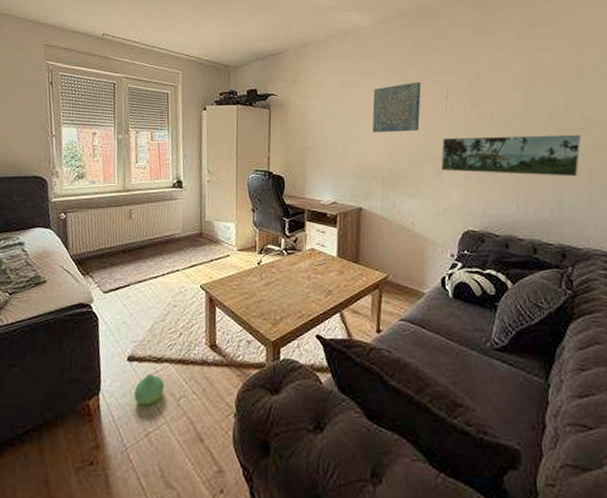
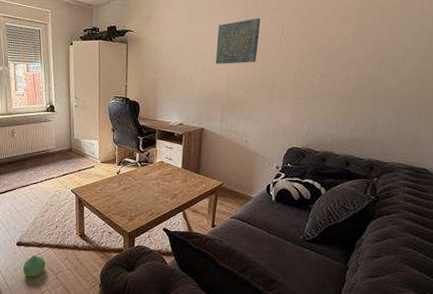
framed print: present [441,134,582,177] -> none [273,65,400,102]

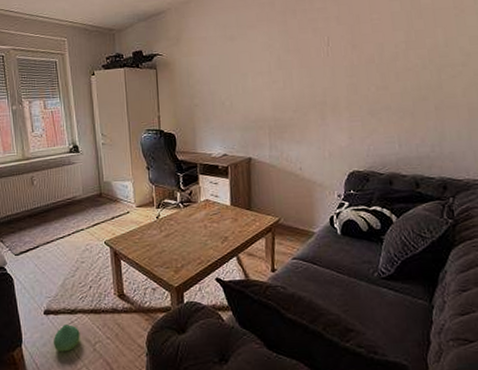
wall art: present [215,18,261,64] -> none [256,30,303,85]

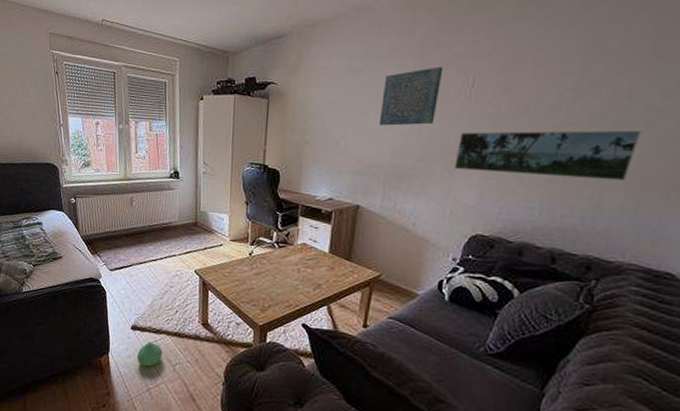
wall art: none [256,30,303,85] -> present [378,66,443,126]
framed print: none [325,70,461,117] -> present [454,130,642,181]

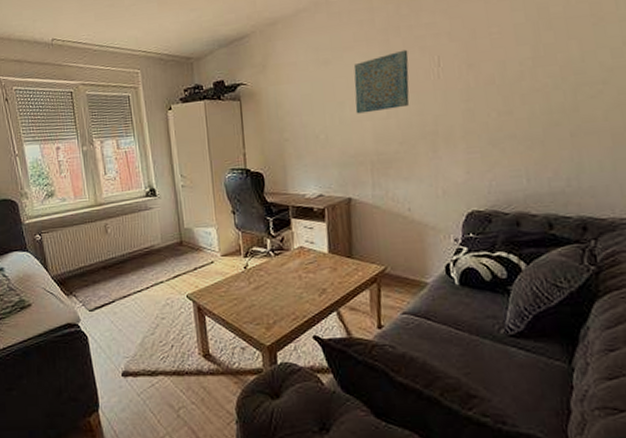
plush toy: present [137,342,162,367] -> none [132,388,162,419]
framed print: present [454,130,642,181] -> none [436,88,602,149]

